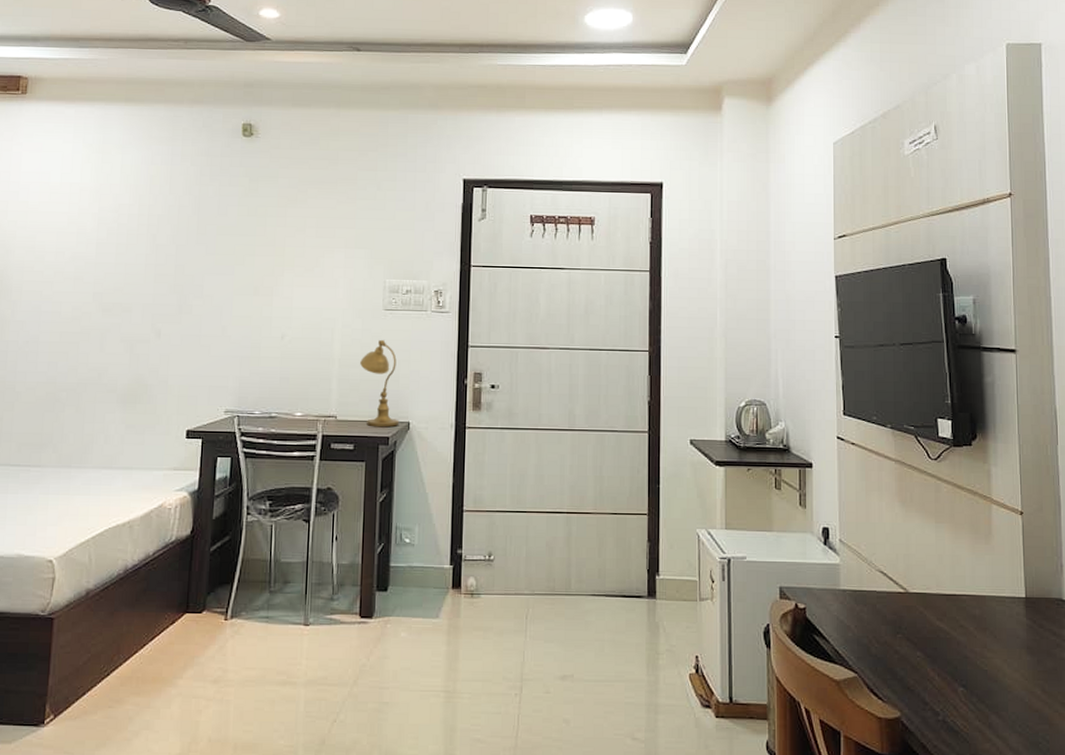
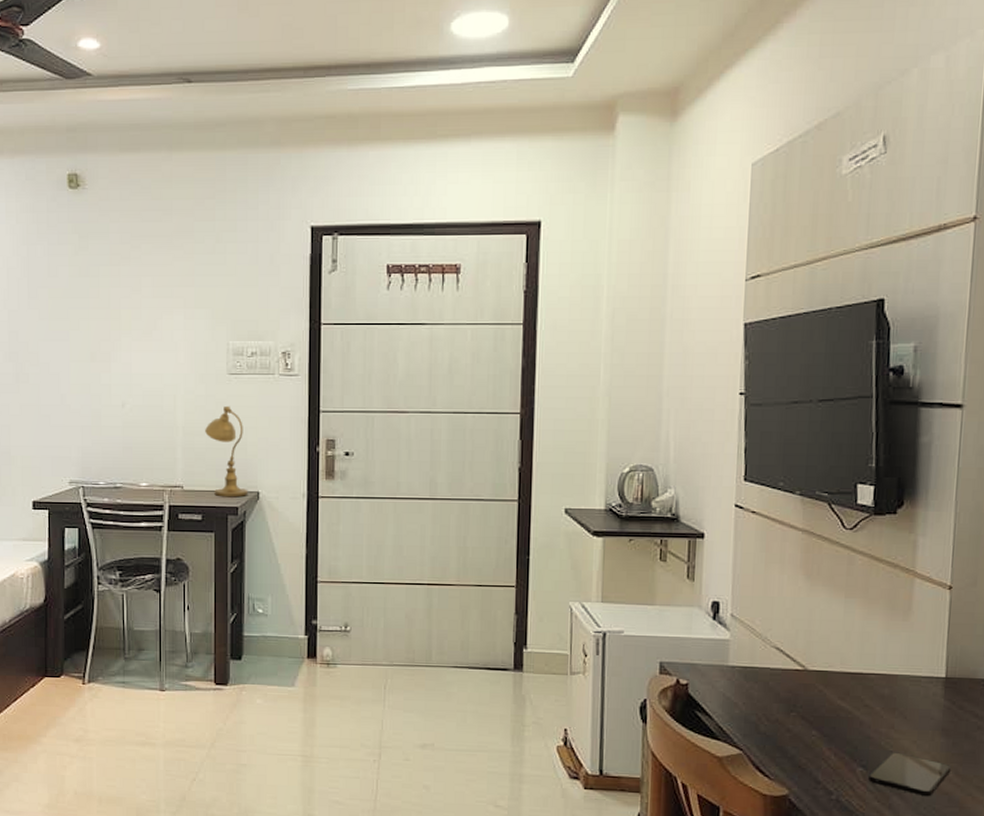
phone: none [969,671,1039,715] -> present [868,752,952,797]

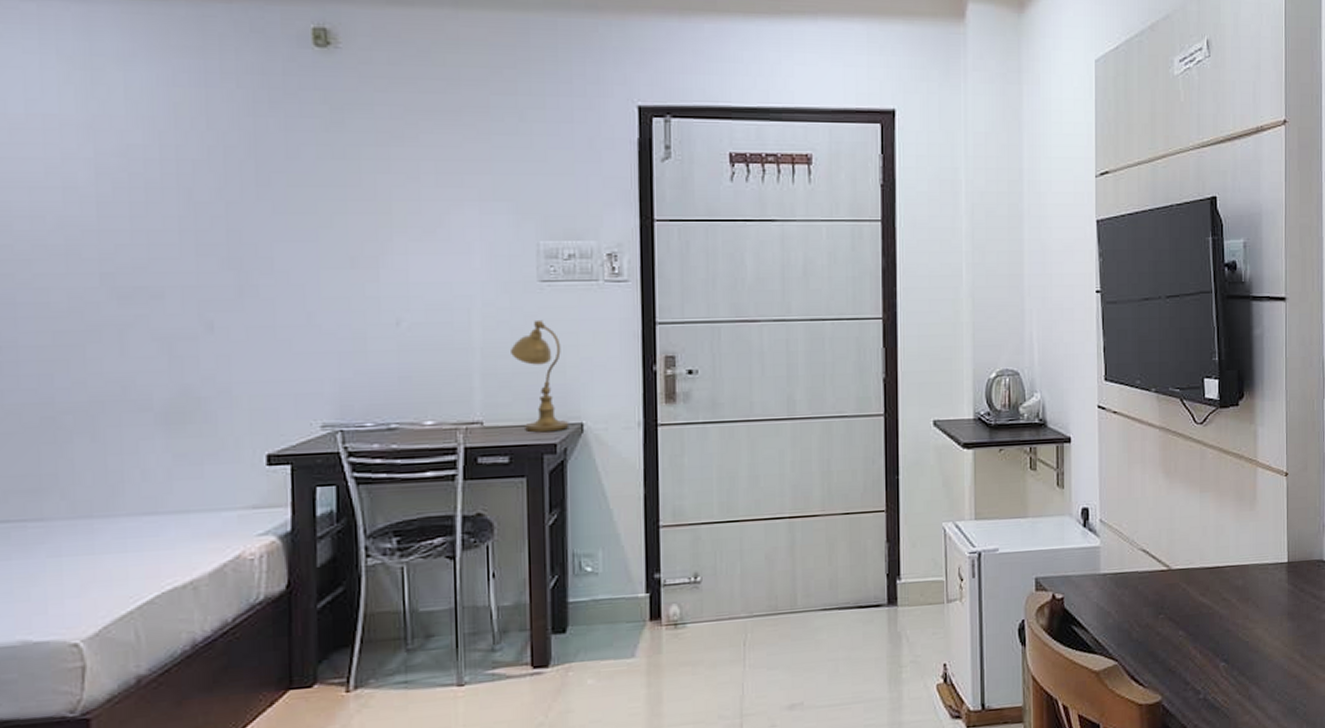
phone: present [868,752,952,797] -> none [1230,641,1298,683]

